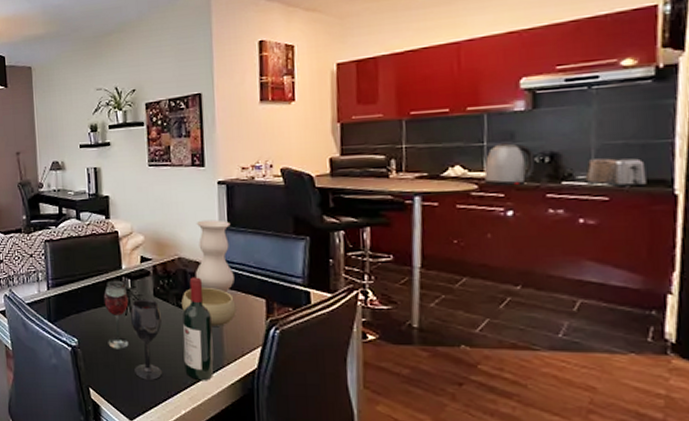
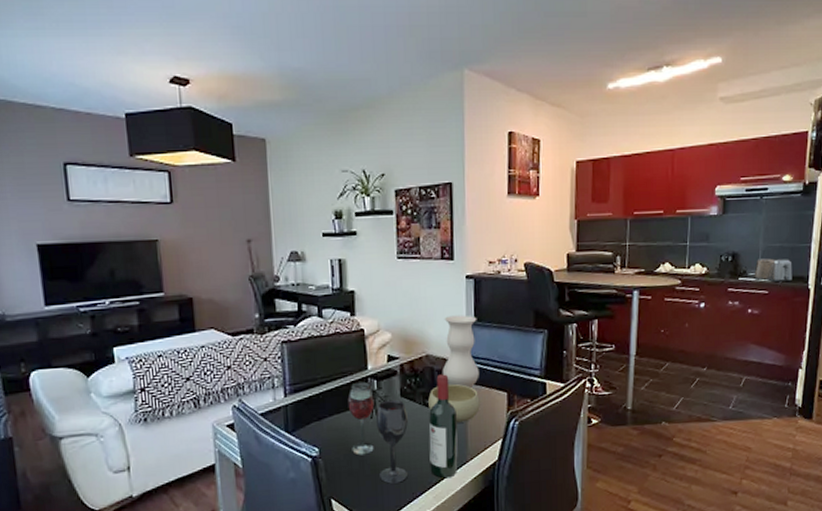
kettle: present [484,143,535,187] -> none [686,243,722,282]

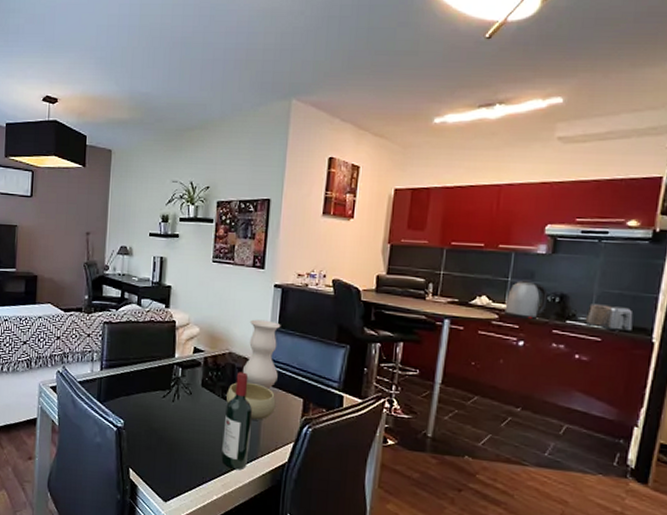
wineglass: present [347,382,375,456] -> none [152,367,178,434]
wine glass: present [376,399,409,485] -> none [173,387,206,466]
kettle: none [686,243,722,282] -> present [504,281,548,320]

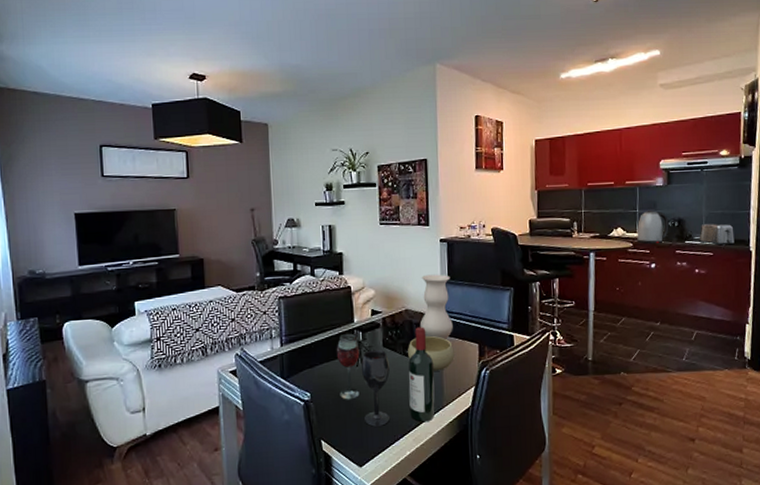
wineglass: none [152,367,178,434] -> present [336,333,360,400]
wine glass: none [173,387,206,466] -> present [362,349,391,428]

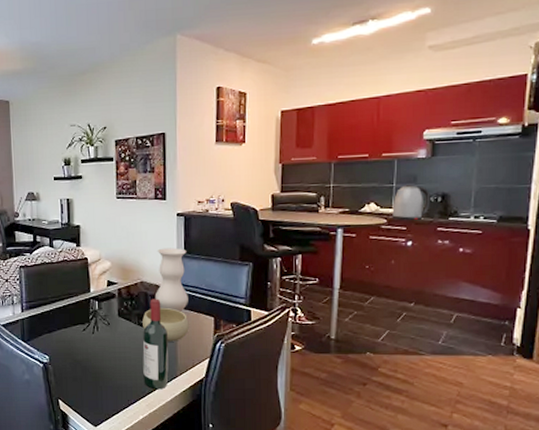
wineglass: present [336,333,360,400] -> none [73,302,96,364]
wine glass: present [362,349,391,428] -> none [97,318,125,392]
toaster: present [699,223,735,246] -> none [466,198,509,223]

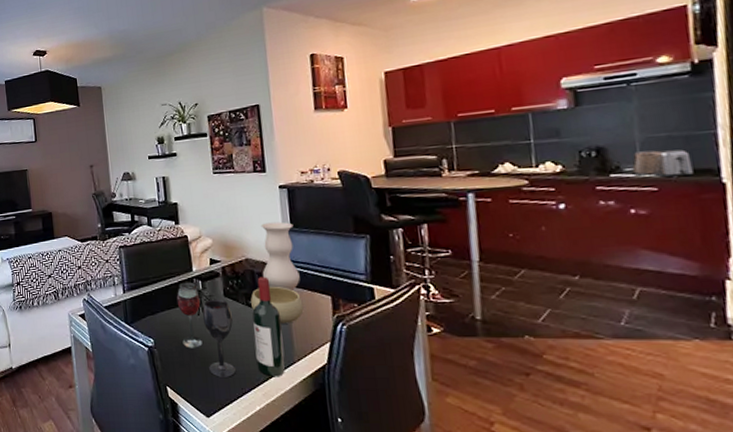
wineglass: none [73,302,96,364] -> present [176,282,203,348]
wine glass: none [97,318,125,392] -> present [203,299,237,379]
kettle: present [392,185,430,221] -> none [533,139,583,181]
toaster: none [466,198,509,223] -> present [632,149,694,178]

